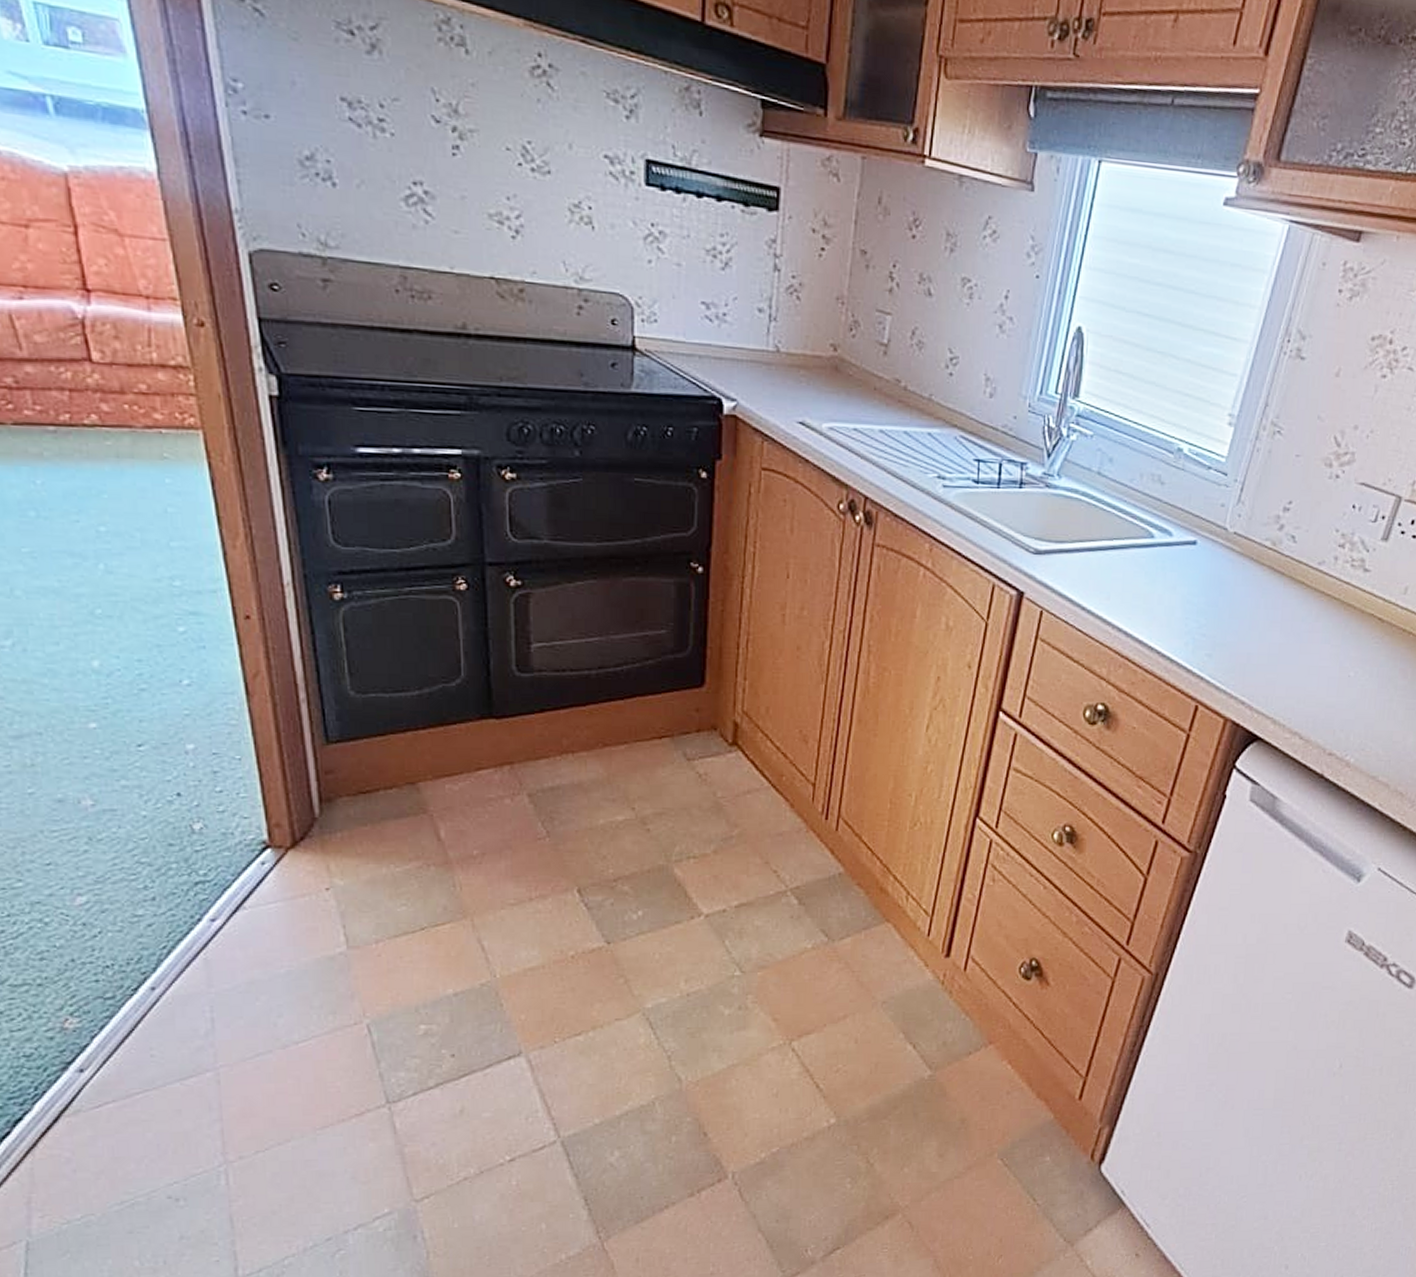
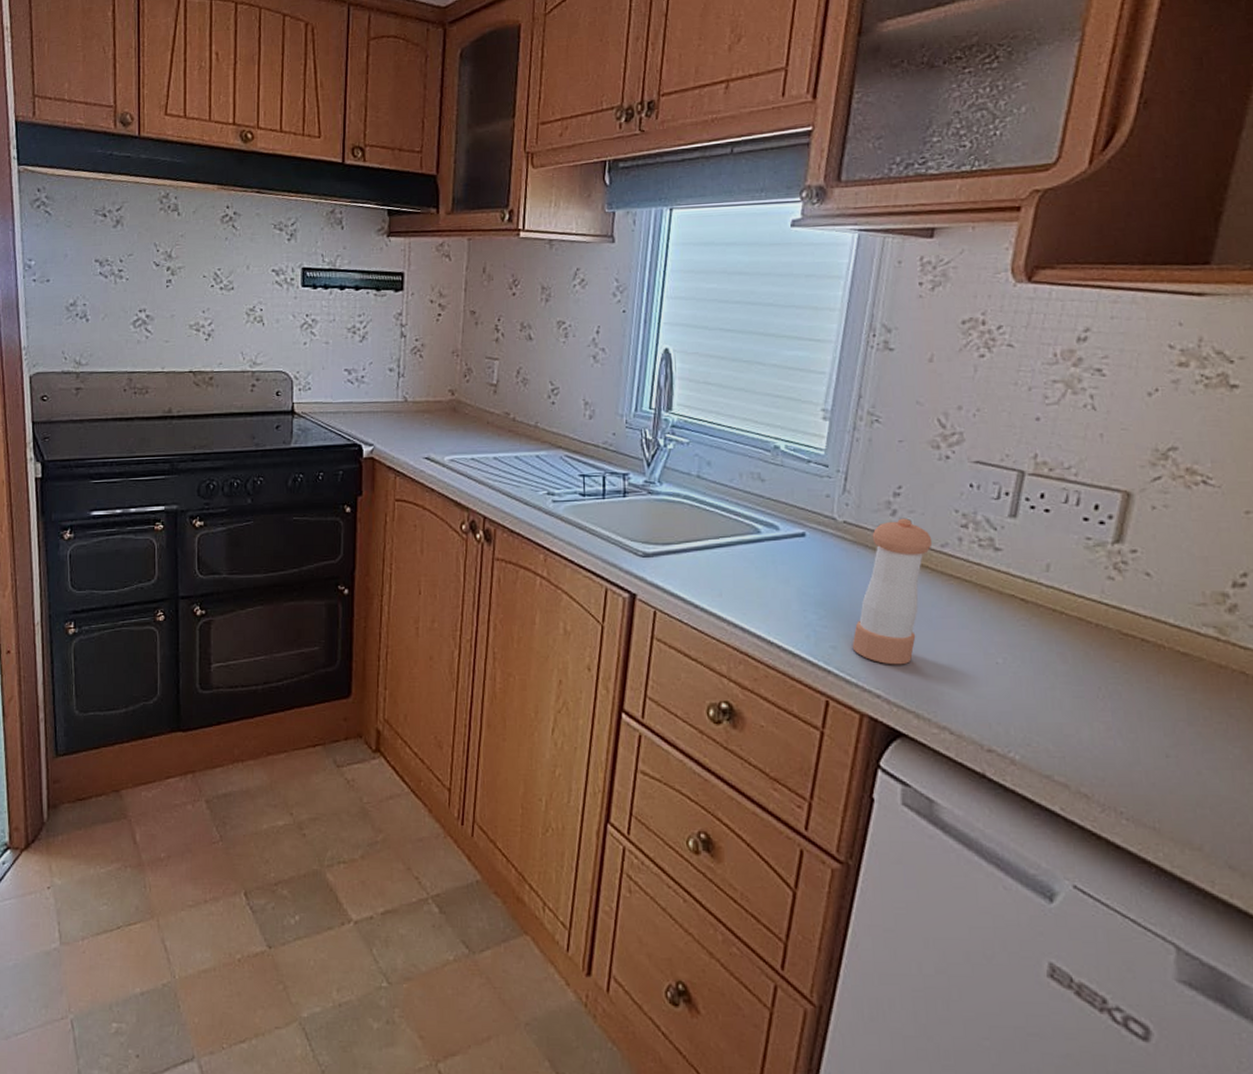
pepper shaker: none [1225,533,1312,675] -> present [852,518,933,665]

